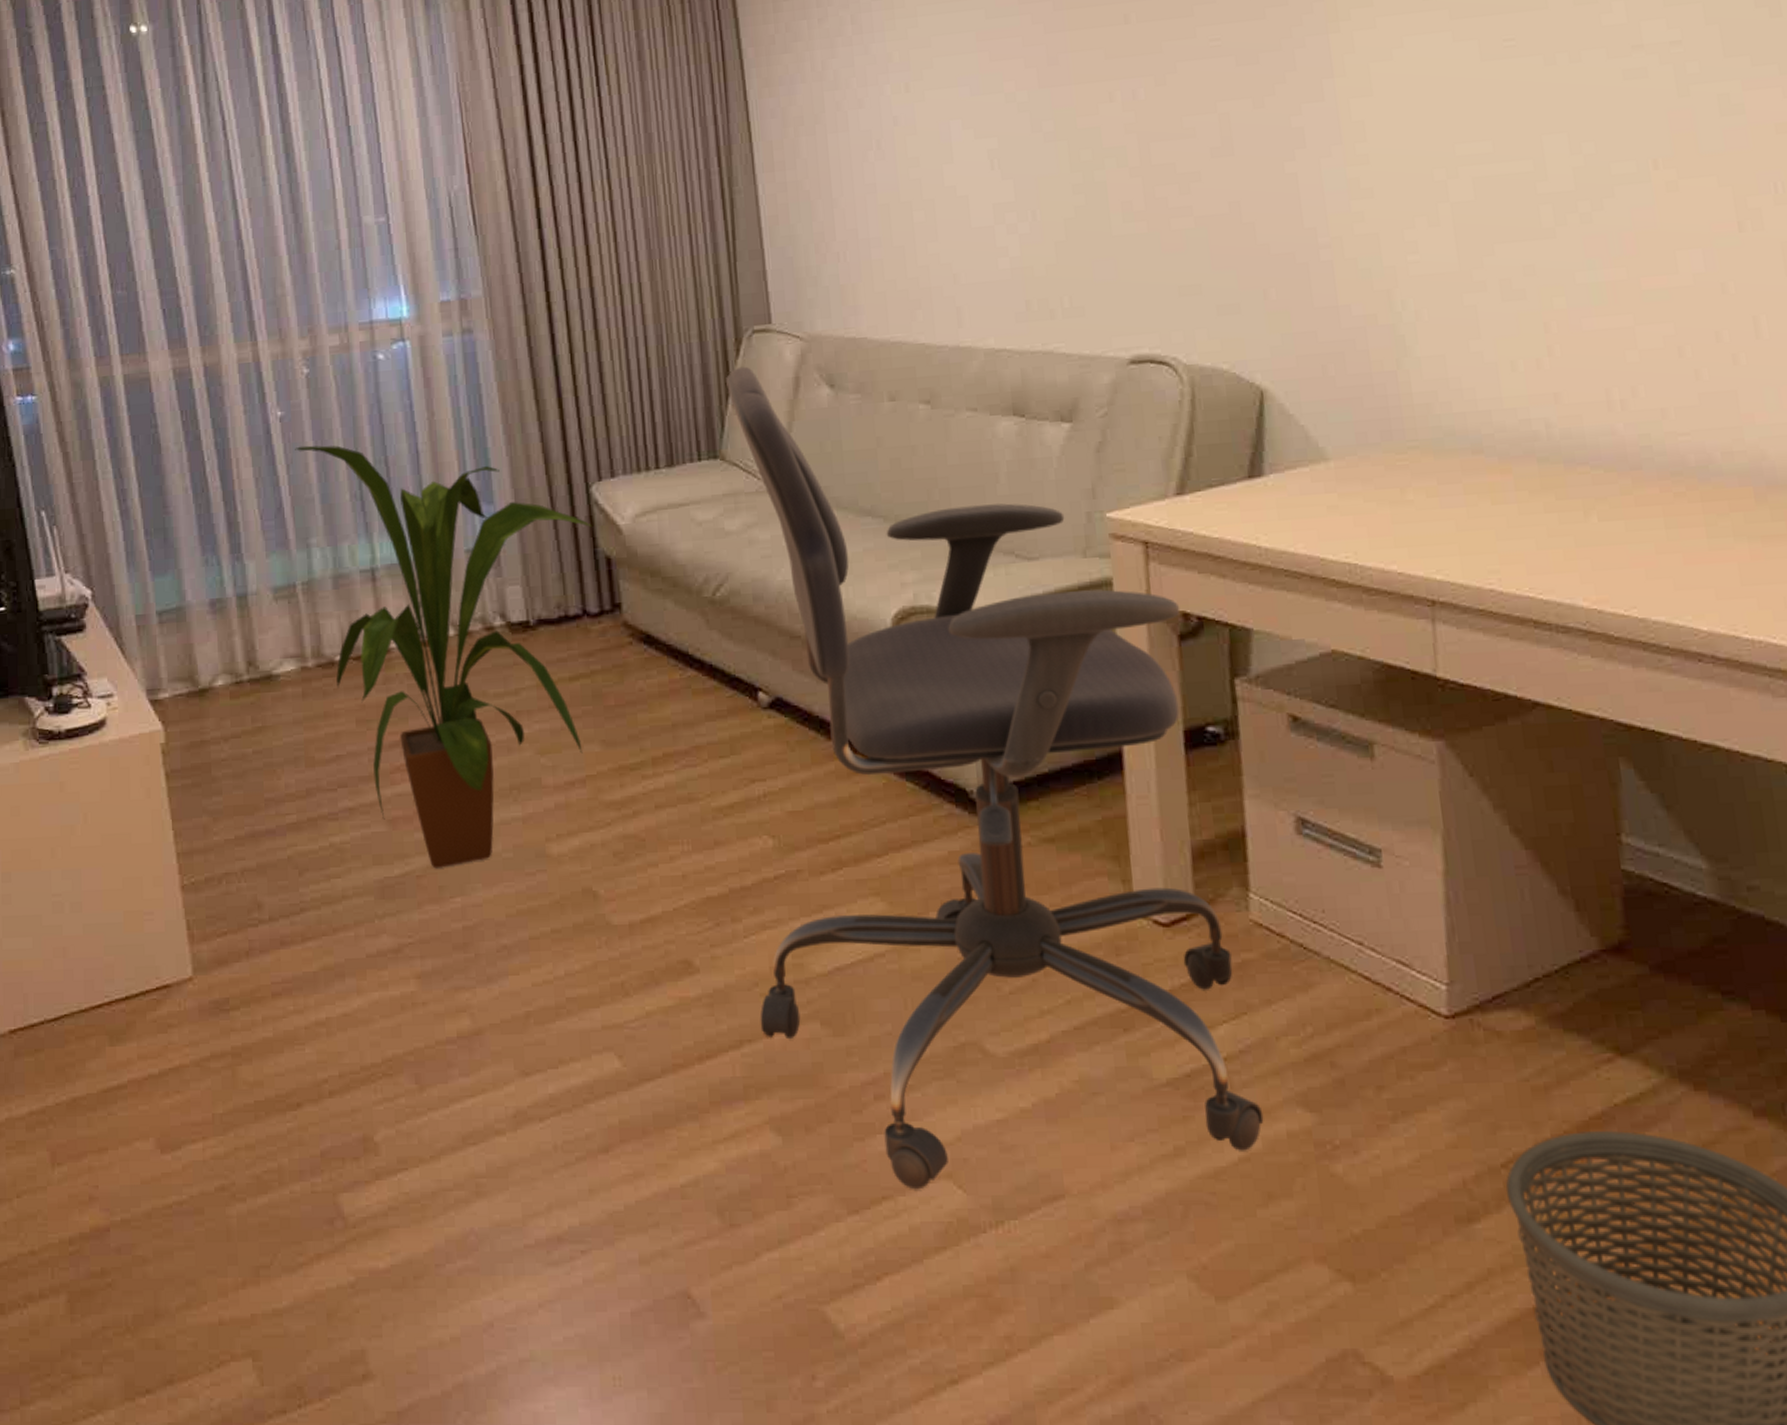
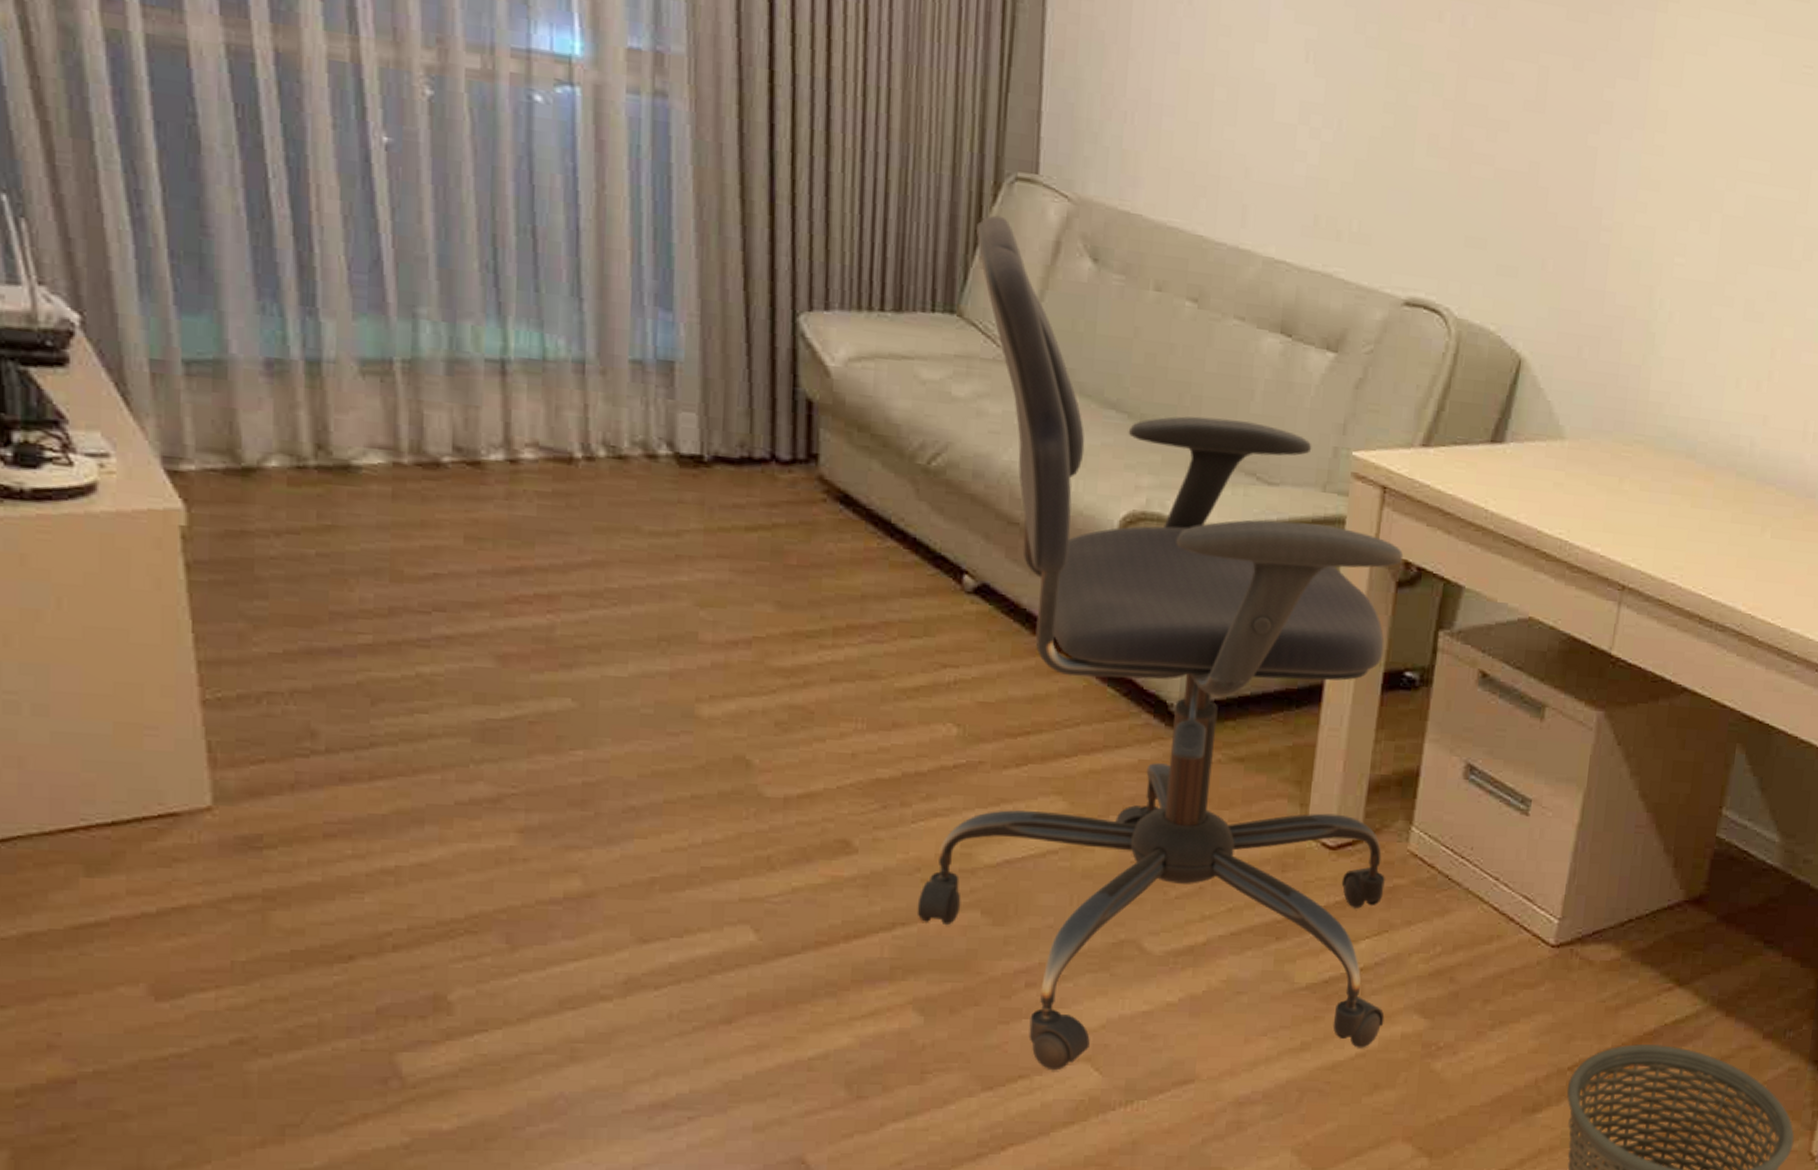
house plant: present [295,444,592,869] -> none [405,187,794,716]

